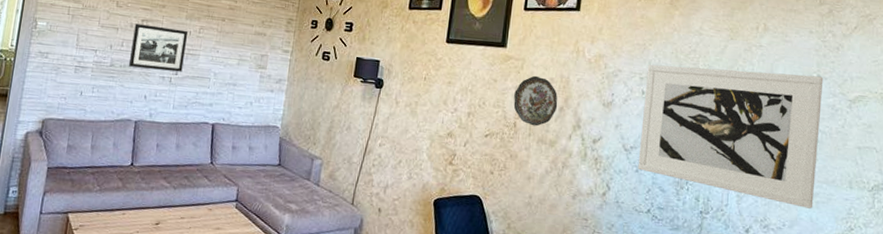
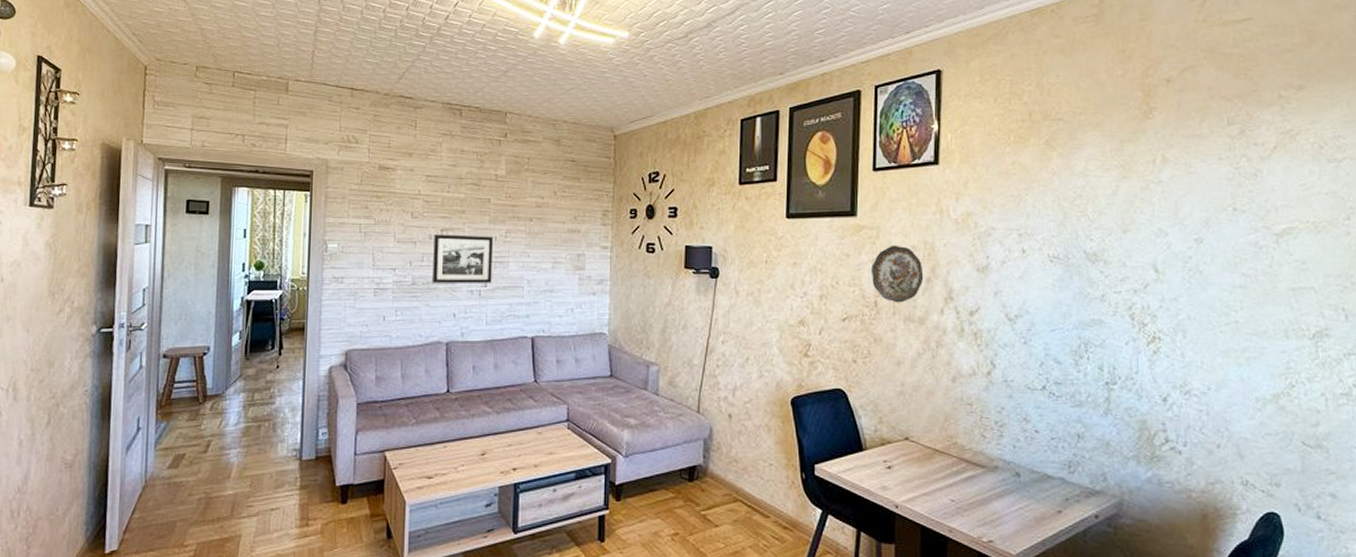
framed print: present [638,64,824,209] -> none [1025,210,1243,367]

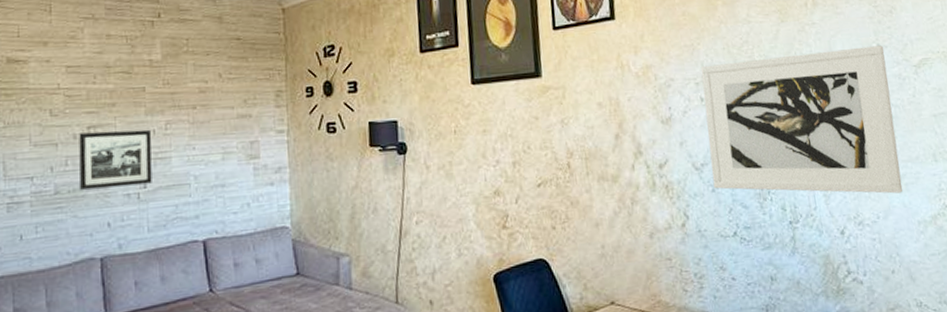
decorative plate: present [871,245,924,303] -> none [561,103,613,163]
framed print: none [1025,210,1243,367] -> present [700,45,903,194]

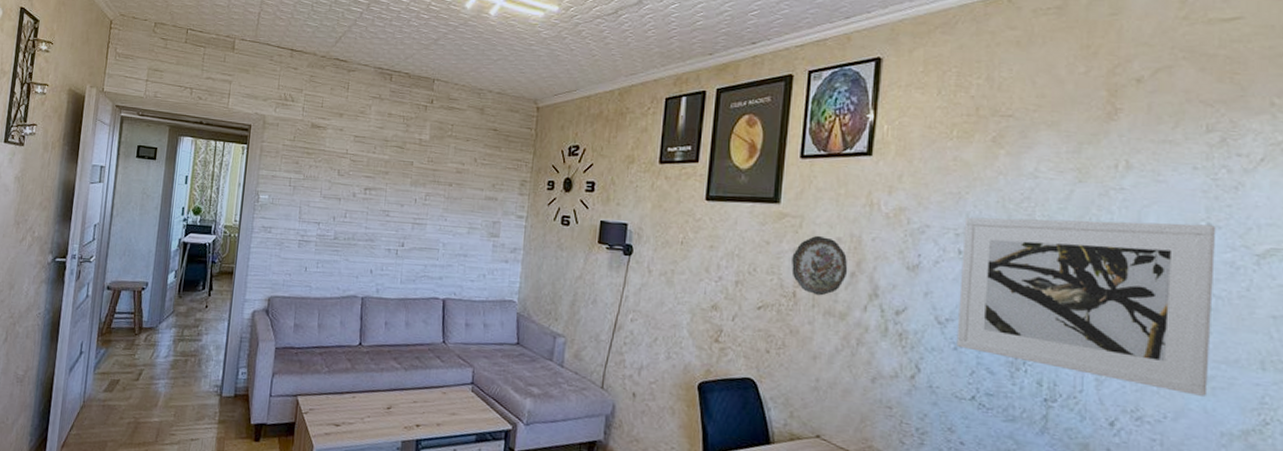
picture frame: present [79,129,152,190] -> none [353,193,414,244]
decorative plate: none [561,103,613,163] -> present [791,235,848,296]

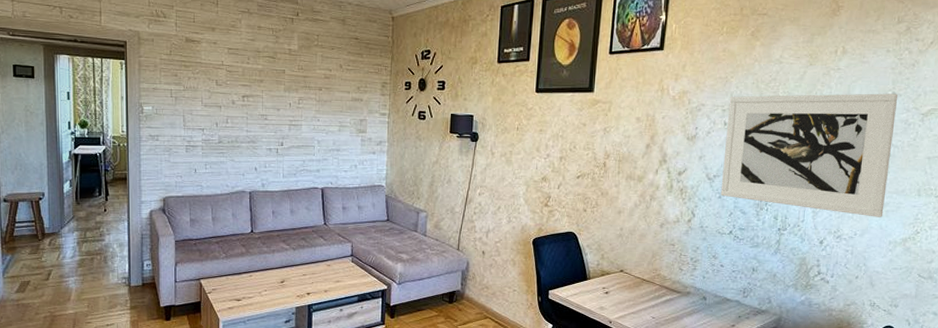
decorative plate: present [791,235,848,296] -> none [602,116,645,164]

